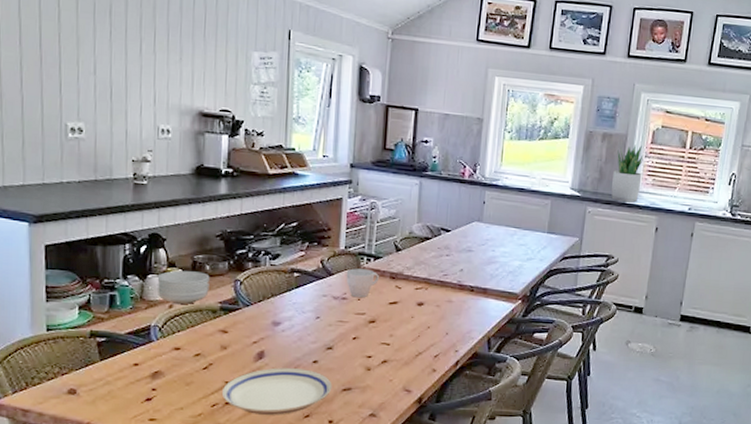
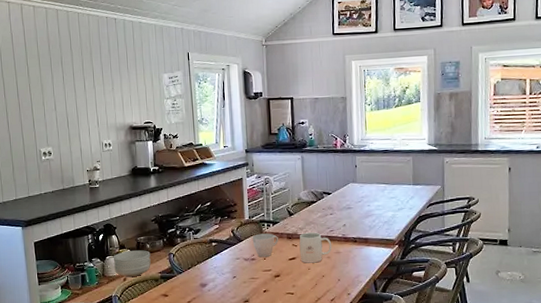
mug: none [403,273,444,311] -> present [299,232,332,263]
planter: present [611,145,644,203] -> none [463,98,490,150]

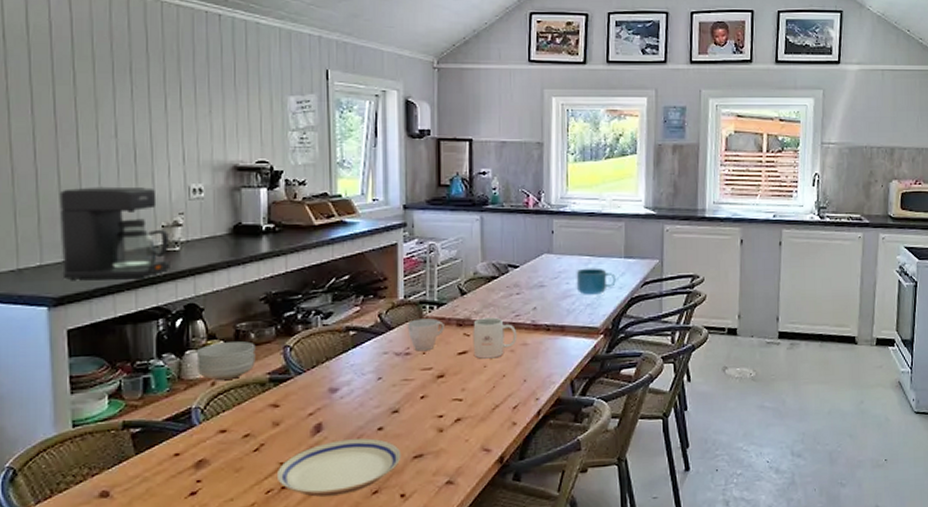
coffee maker: none [24,144,94,209] -> present [59,186,170,280]
cup: none [375,193,407,216] -> present [576,268,616,296]

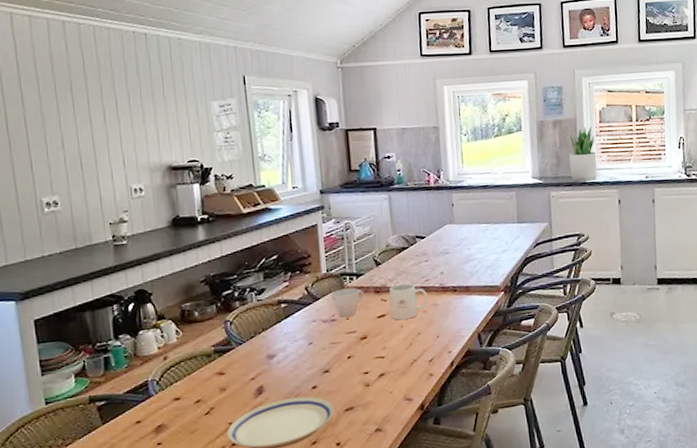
coffee maker: present [59,186,170,280] -> none [17,190,120,276]
bowl: present [196,341,256,381] -> none [148,319,201,356]
cup: present [576,268,616,296] -> none [476,233,512,259]
planter: none [688,154,720,216] -> present [569,126,597,182]

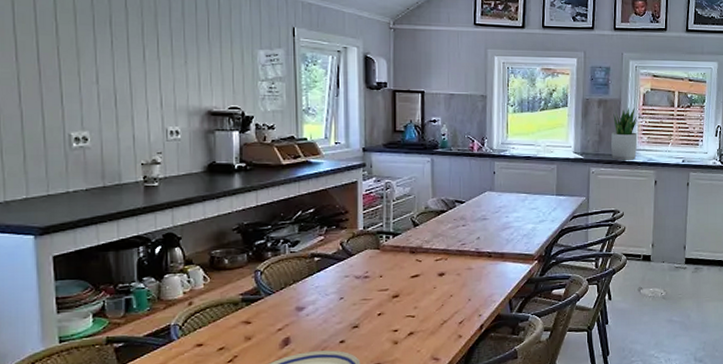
cup: present [331,288,365,318] -> none [366,246,400,275]
mug: present [388,283,429,321] -> none [424,246,463,281]

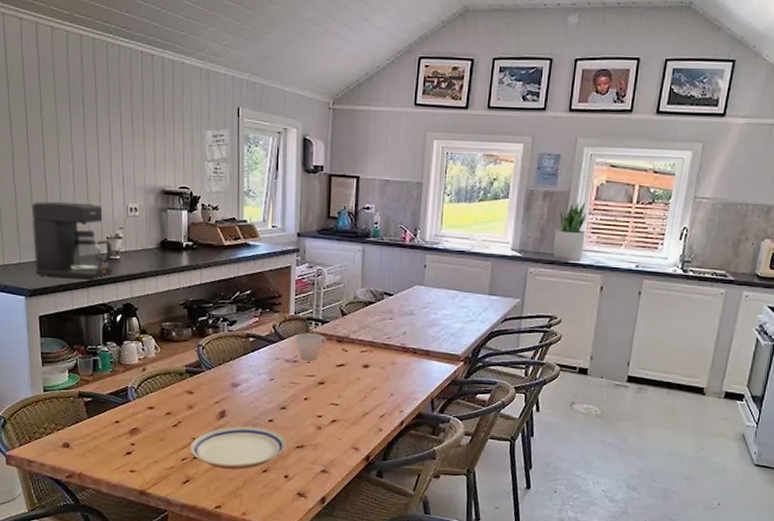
coffee maker: none [43,128,150,211] -> present [31,201,113,280]
cup: none [366,246,400,275] -> present [296,333,328,361]

